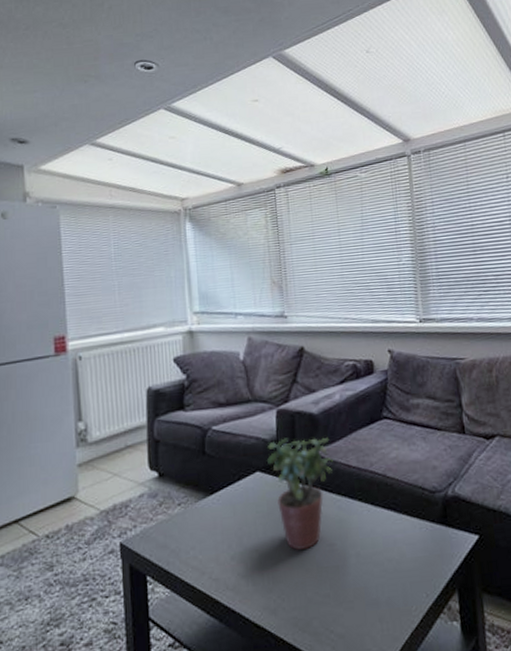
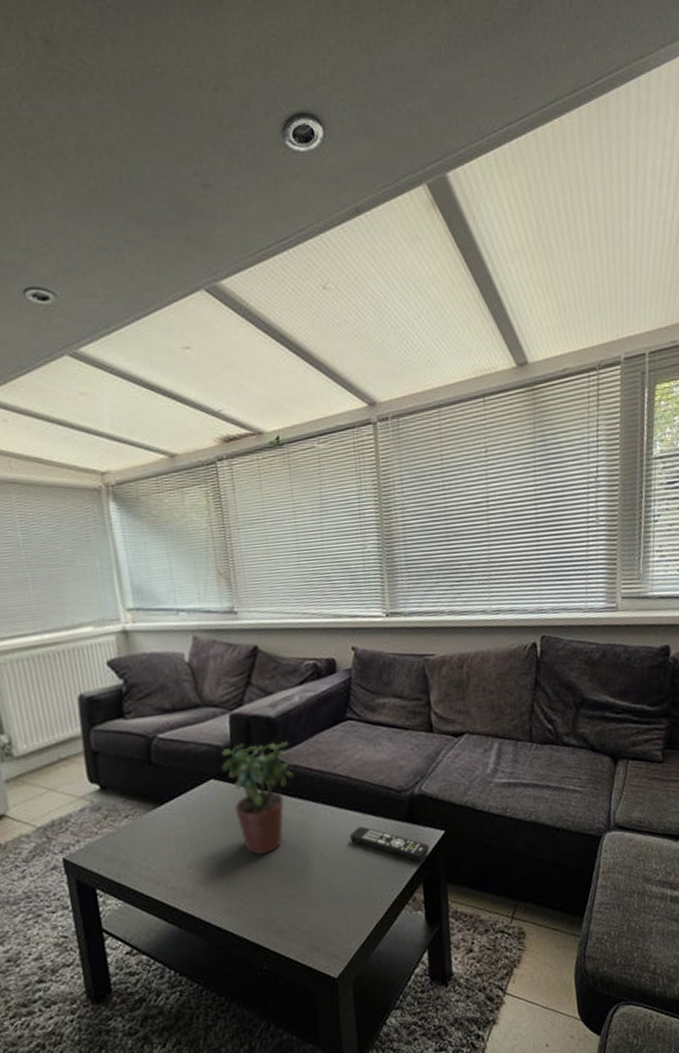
remote control: none [384,525,464,568] -> present [349,825,430,862]

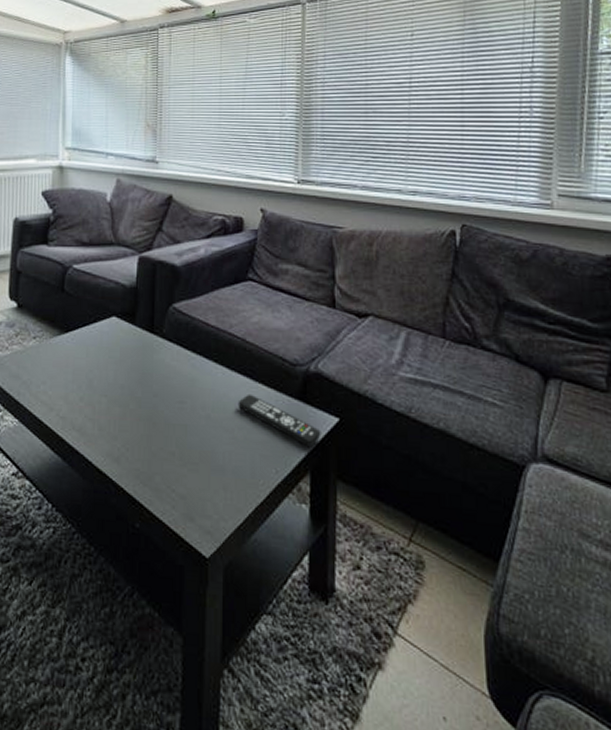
potted plant: present [220,742,293,855] -> none [123,286,191,402]

